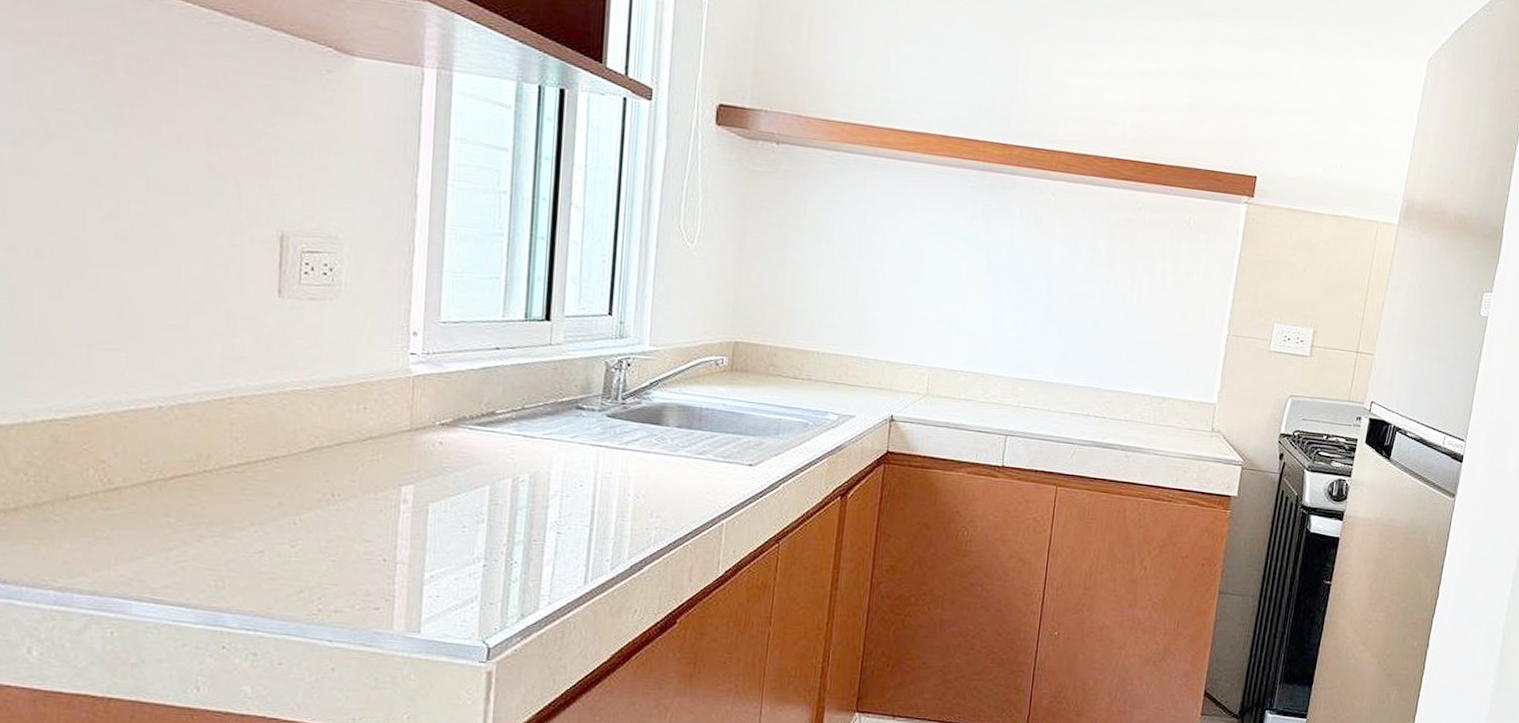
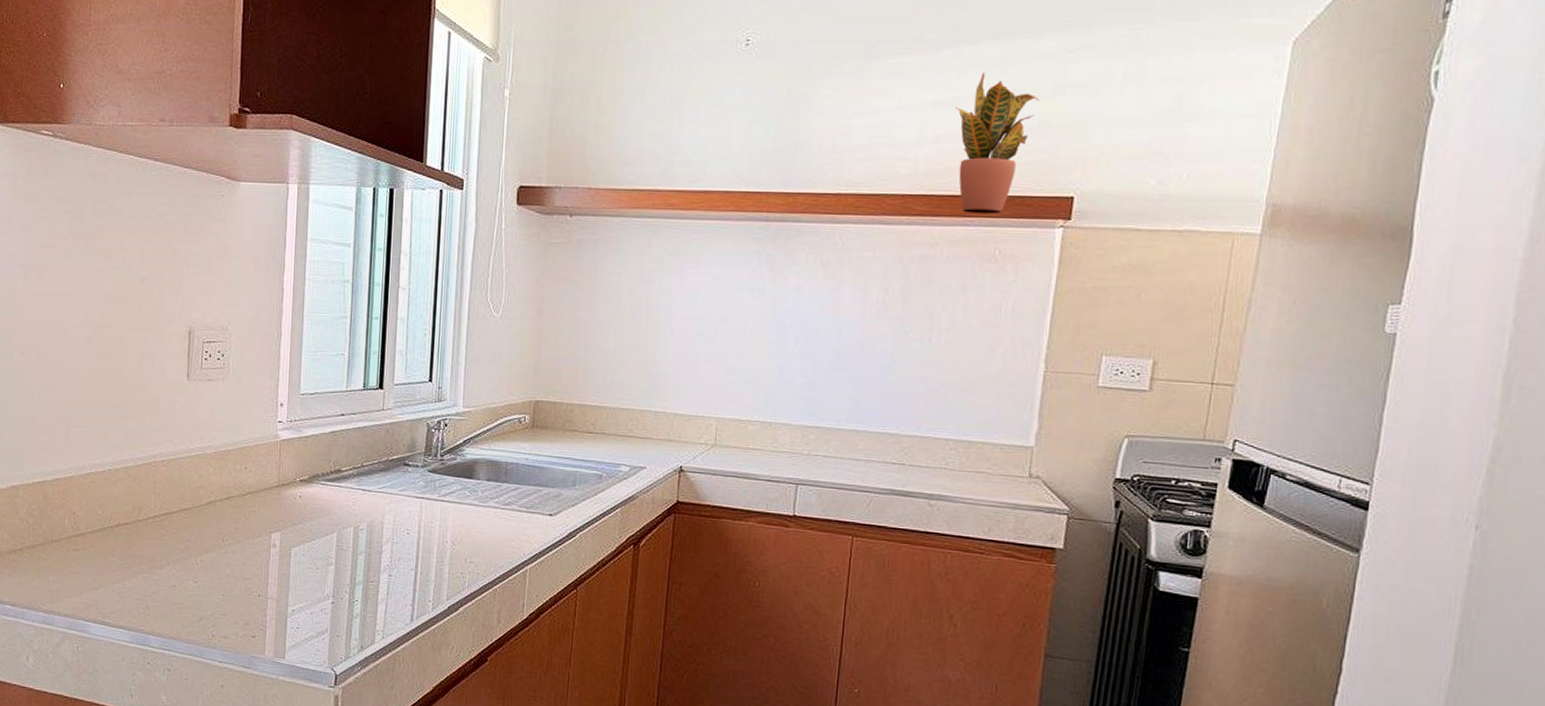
potted plant: none [1160,49,1232,186] -> present [955,72,1040,214]

